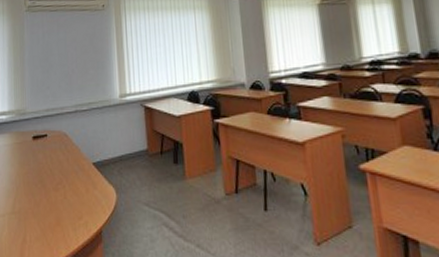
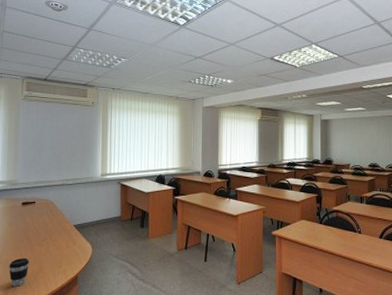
coffee cup: none [23,206,46,244] -> present [9,257,30,287]

